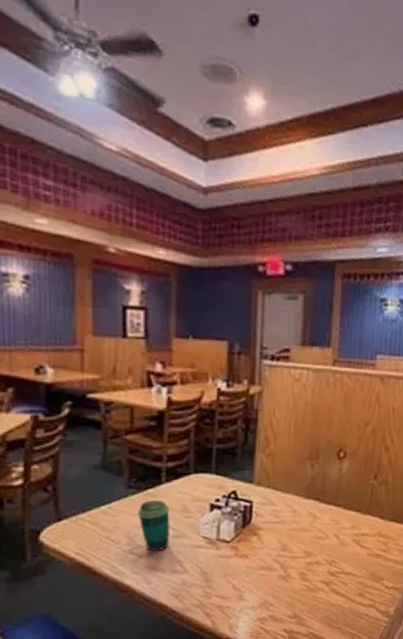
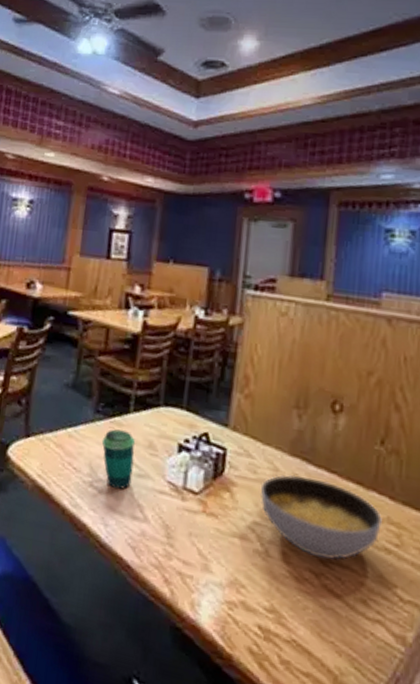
soup bowl: none [282,513,374,571] -> present [259,474,382,560]

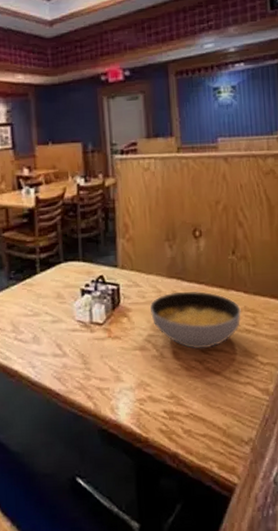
cup: present [101,429,136,489] -> none [18,289,48,336]

